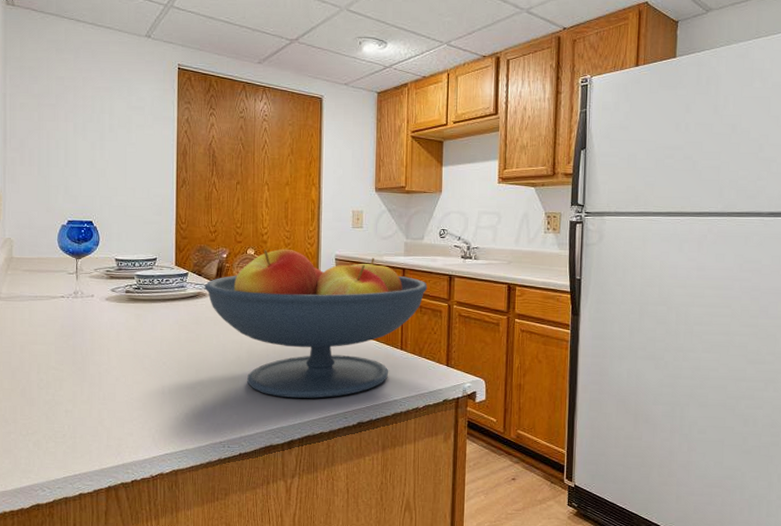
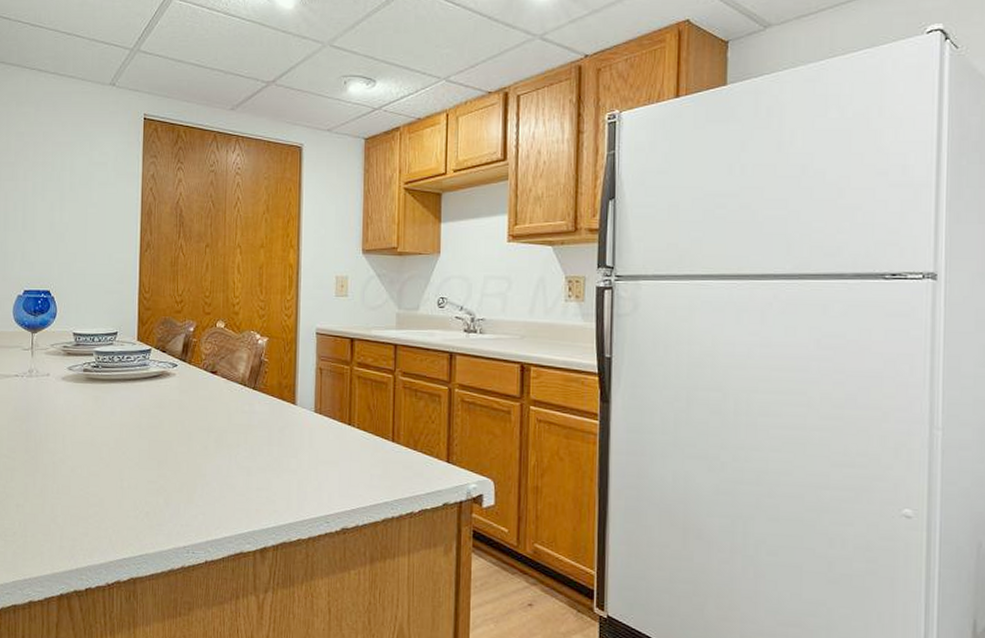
fruit bowl: present [204,248,428,399] -> none [169,321,424,498]

